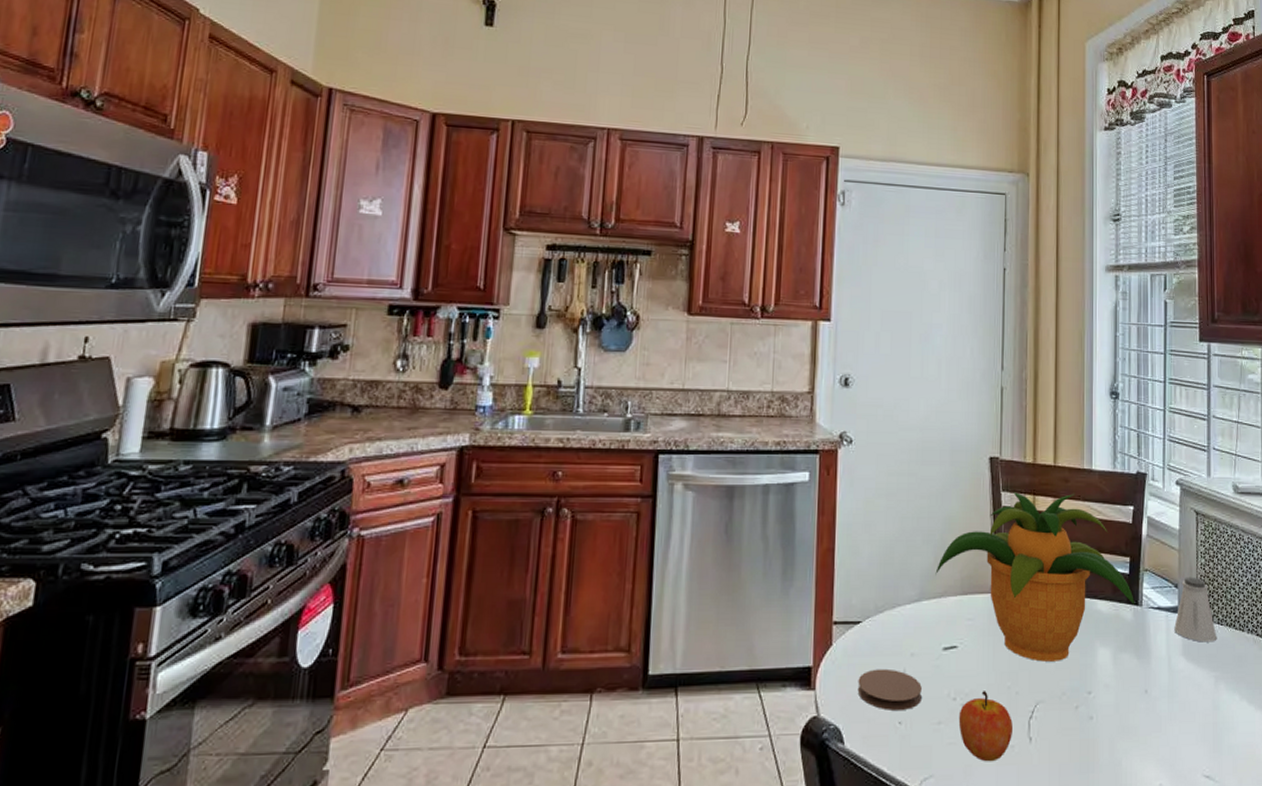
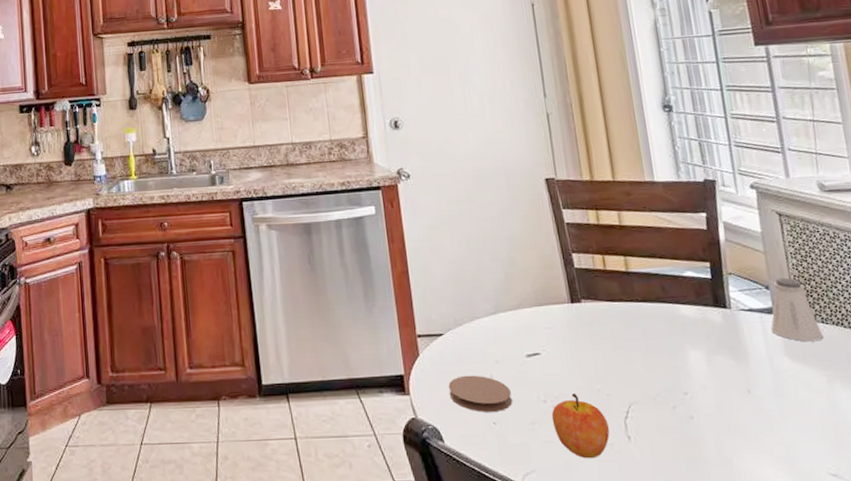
potted plant: present [935,492,1135,662] -> none [507,206,723,365]

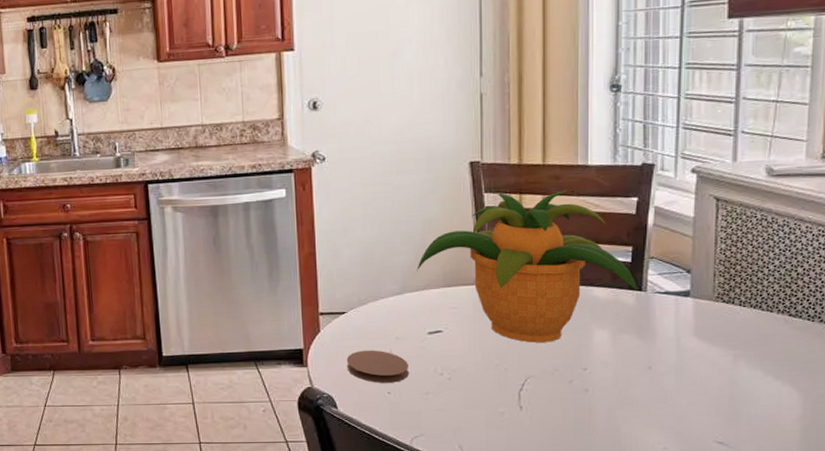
potted plant: none [507,206,723,365] -> present [417,190,638,343]
apple: present [551,393,610,459] -> none [446,368,502,425]
saltshaker: present [771,277,824,342] -> none [685,262,738,323]

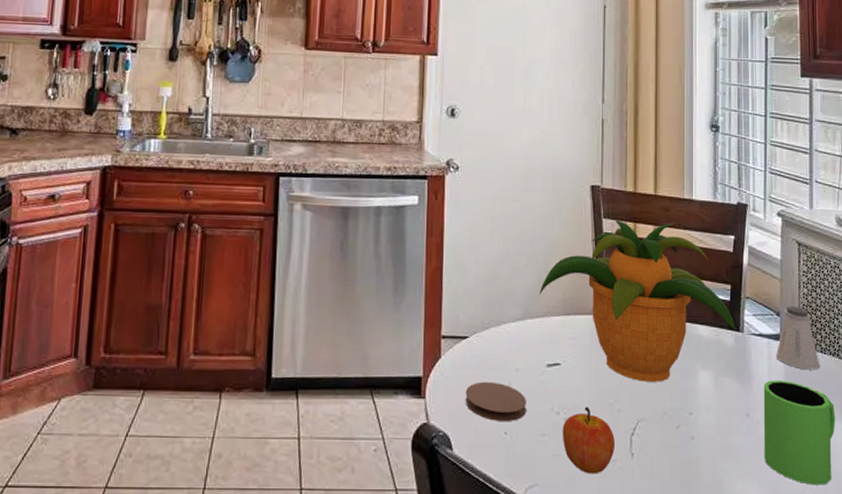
apple: none [446,368,502,425] -> present [562,407,615,474]
mug: none [667,334,755,429] -> present [763,380,836,485]
saltshaker: none [685,262,738,323] -> present [776,305,820,370]

